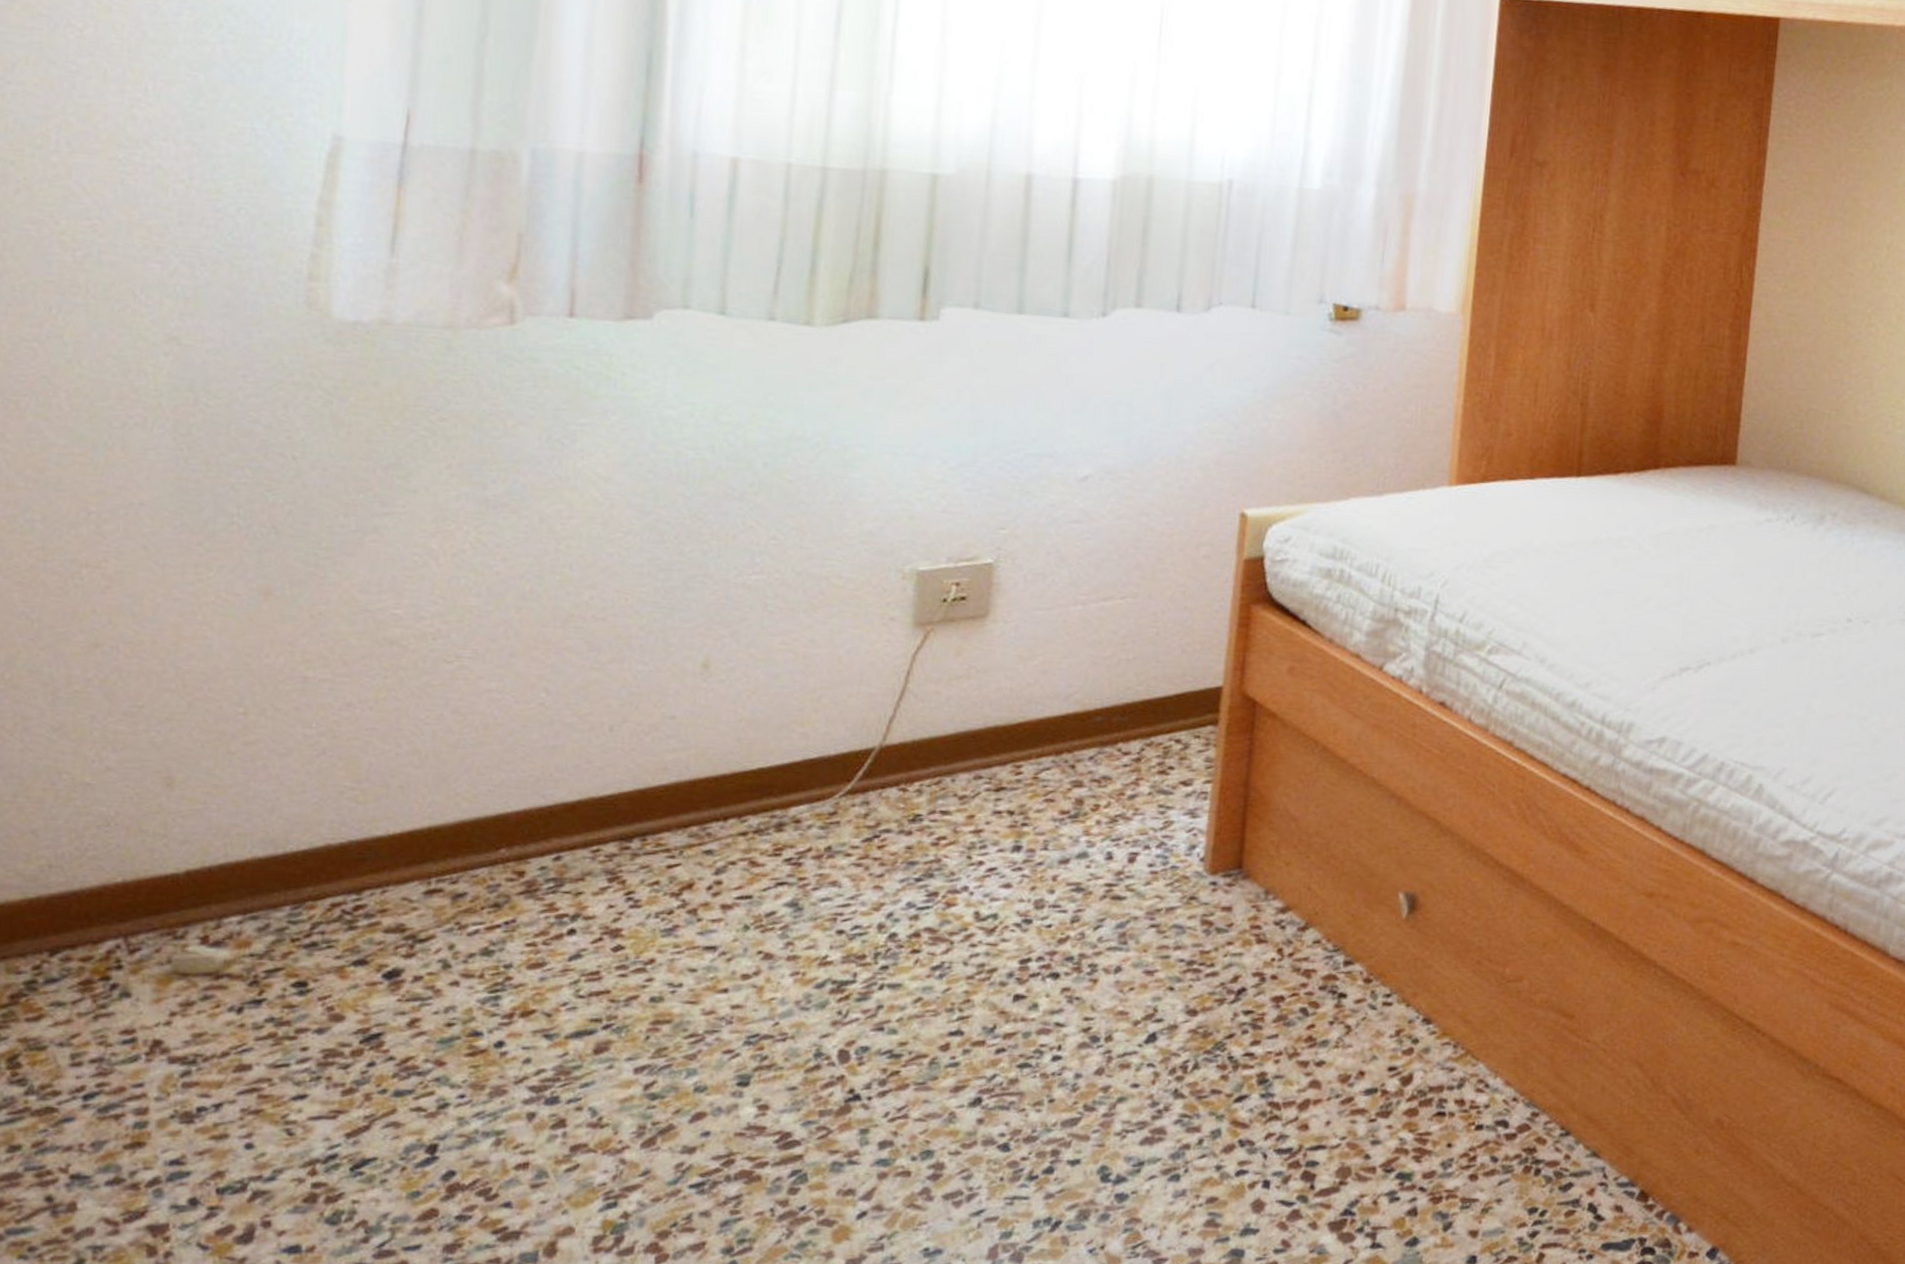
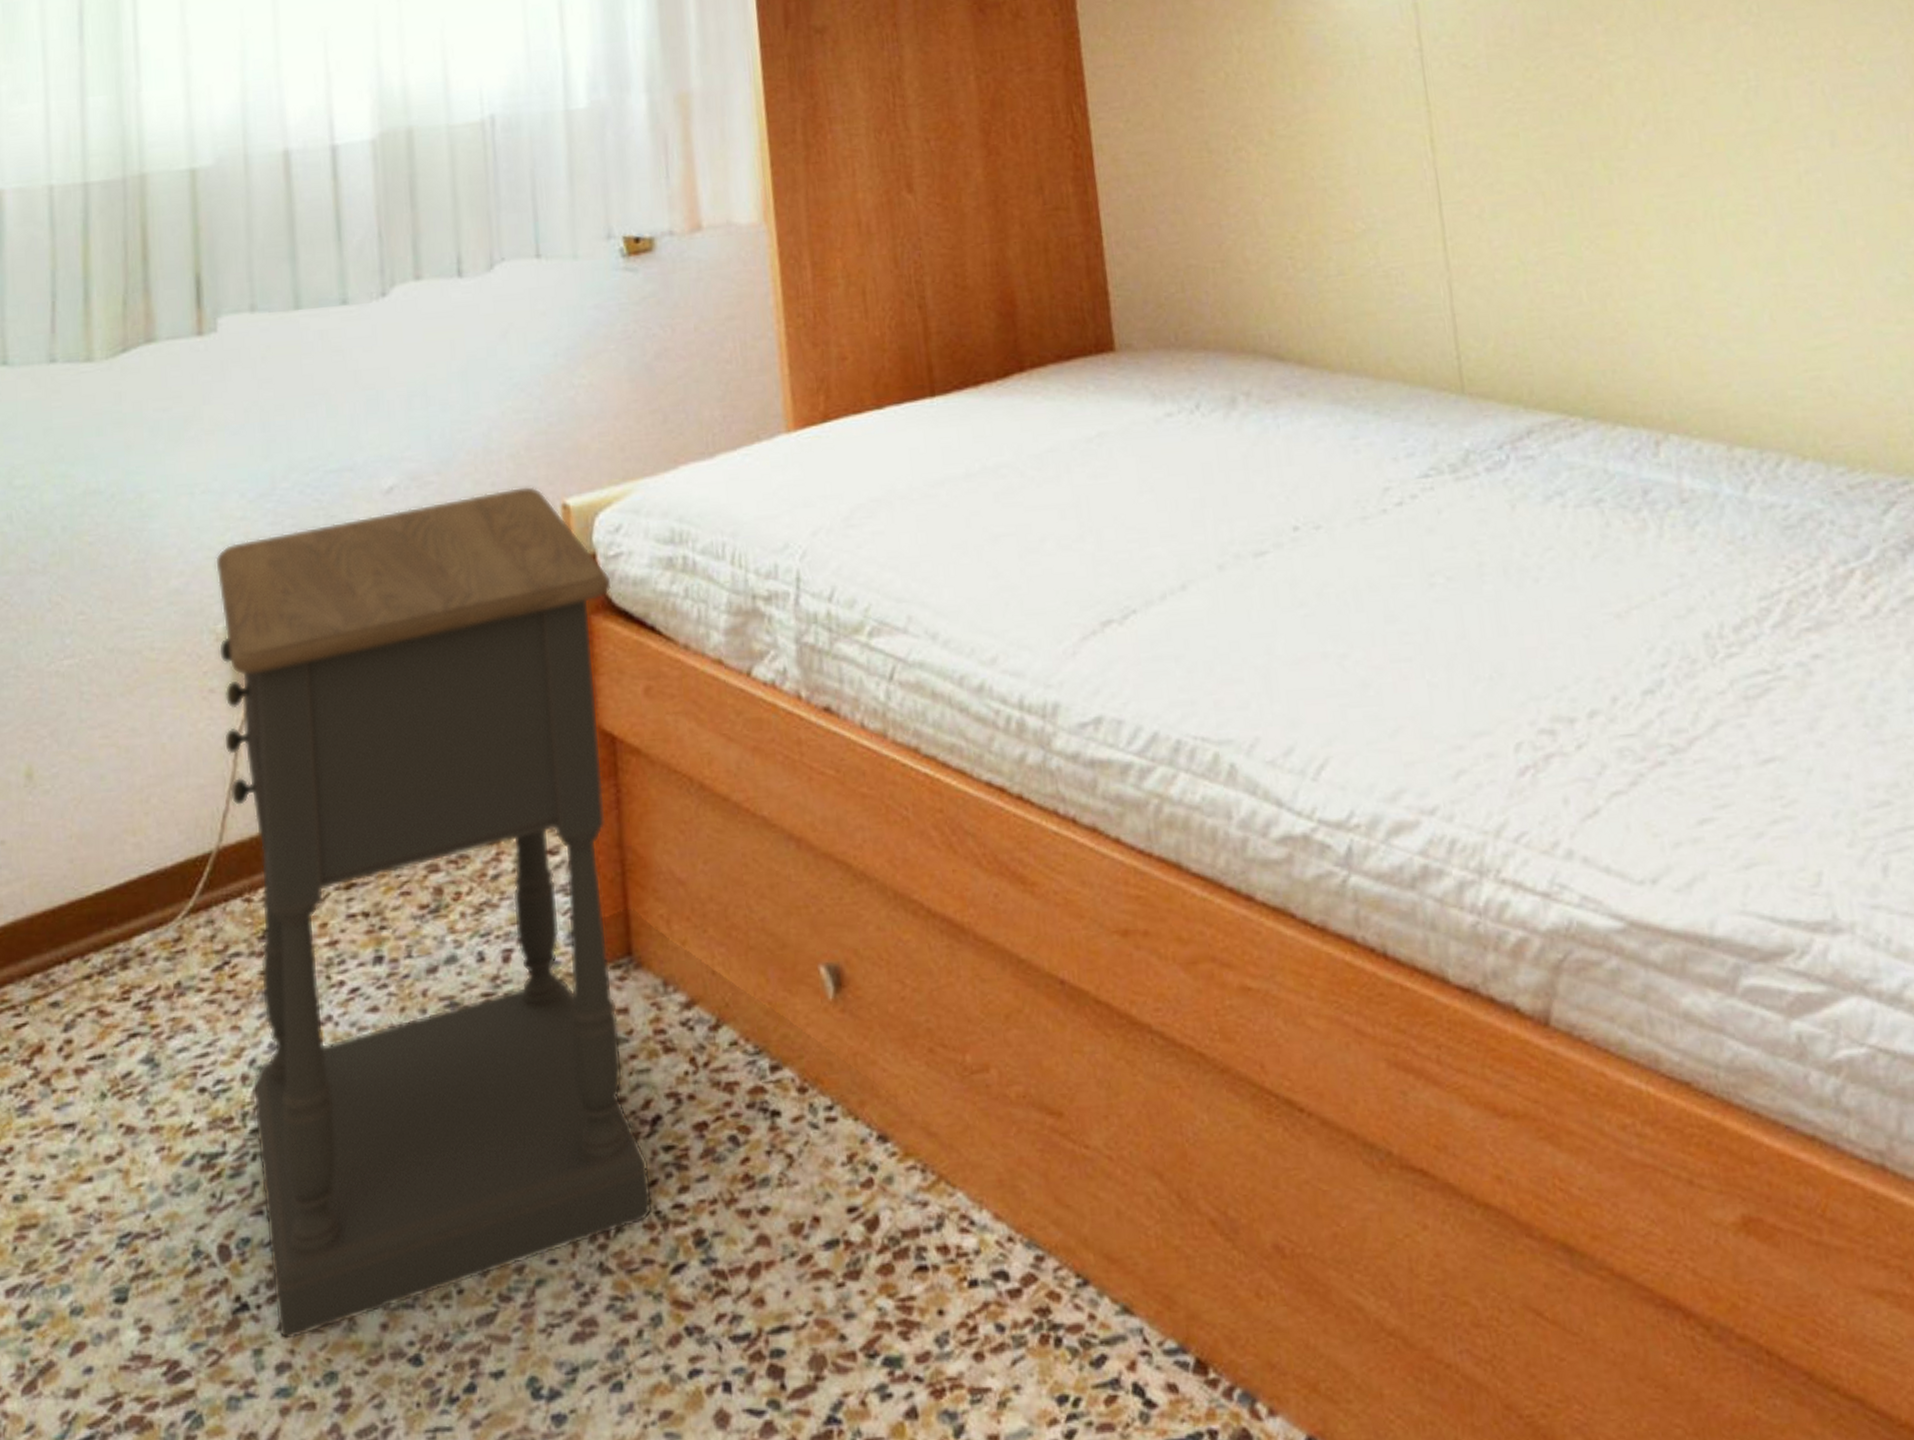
nightstand: none [884,493,1275,1124] -> present [214,485,652,1339]

